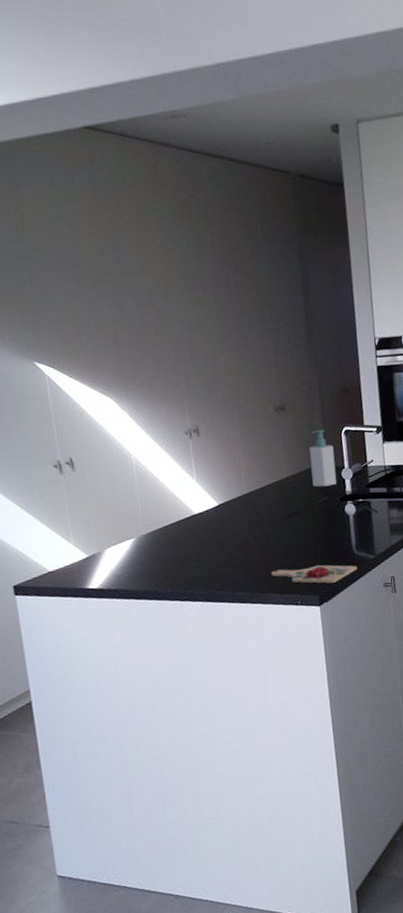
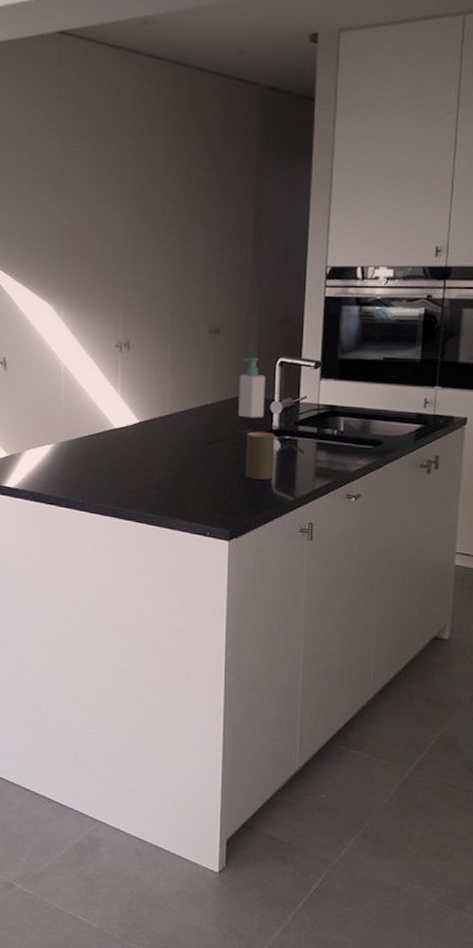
cutting board: present [271,564,357,584] -> none [183,497,274,519]
cup: none [323,497,353,544] -> present [245,431,275,479]

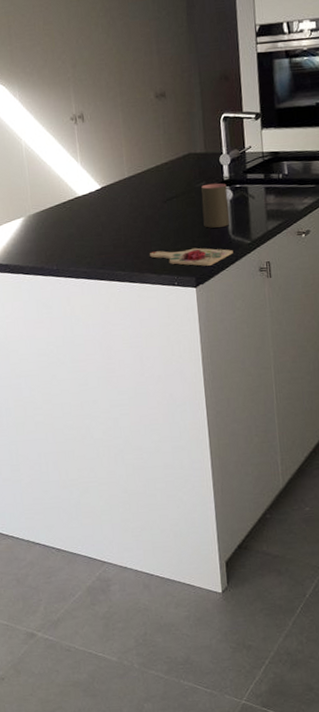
cutting board: none [183,497,274,519] -> present [150,247,233,266]
soap bottle: present [238,357,265,418] -> none [188,115,215,173]

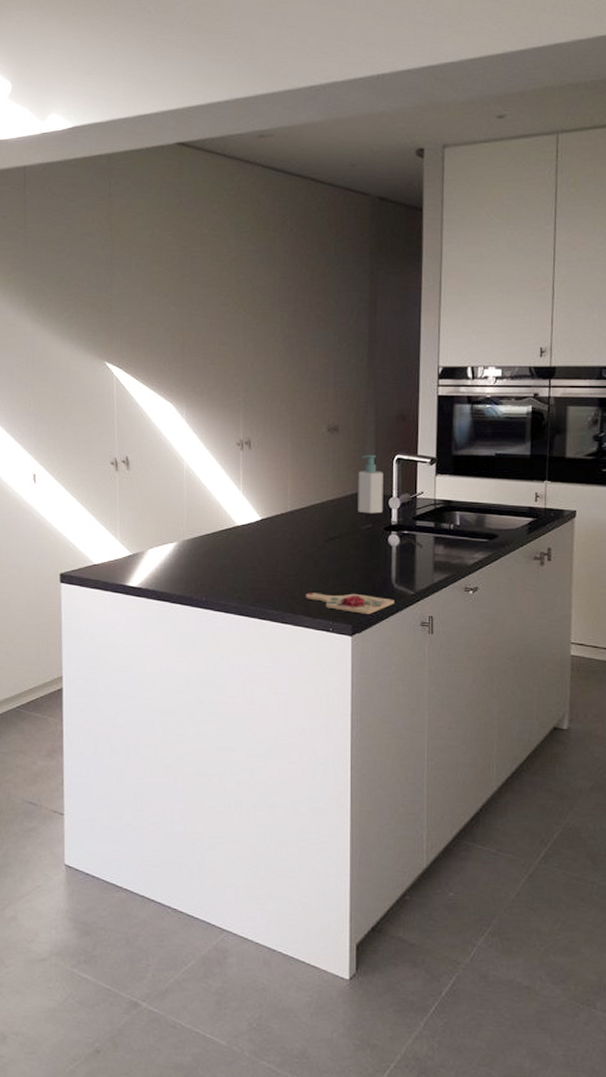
soap bottle: none [188,115,215,173] -> present [358,454,383,514]
cup: present [201,183,229,228] -> none [366,526,394,574]

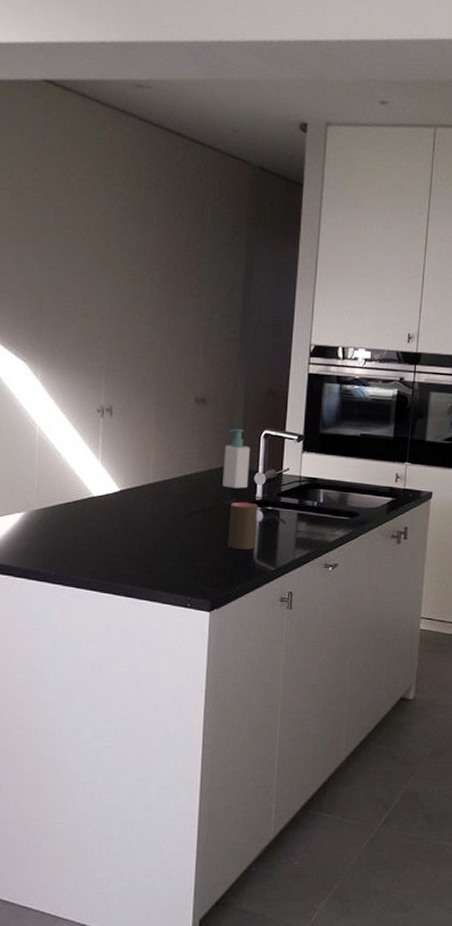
cutting board: present [306,593,395,614] -> none [164,568,255,590]
cup: none [366,526,394,574] -> present [228,501,258,550]

